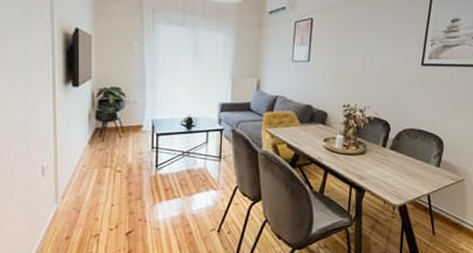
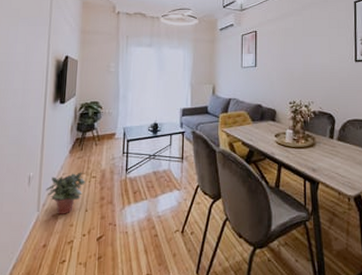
potted plant: none [64,165,110,208] -> present [46,172,85,214]

